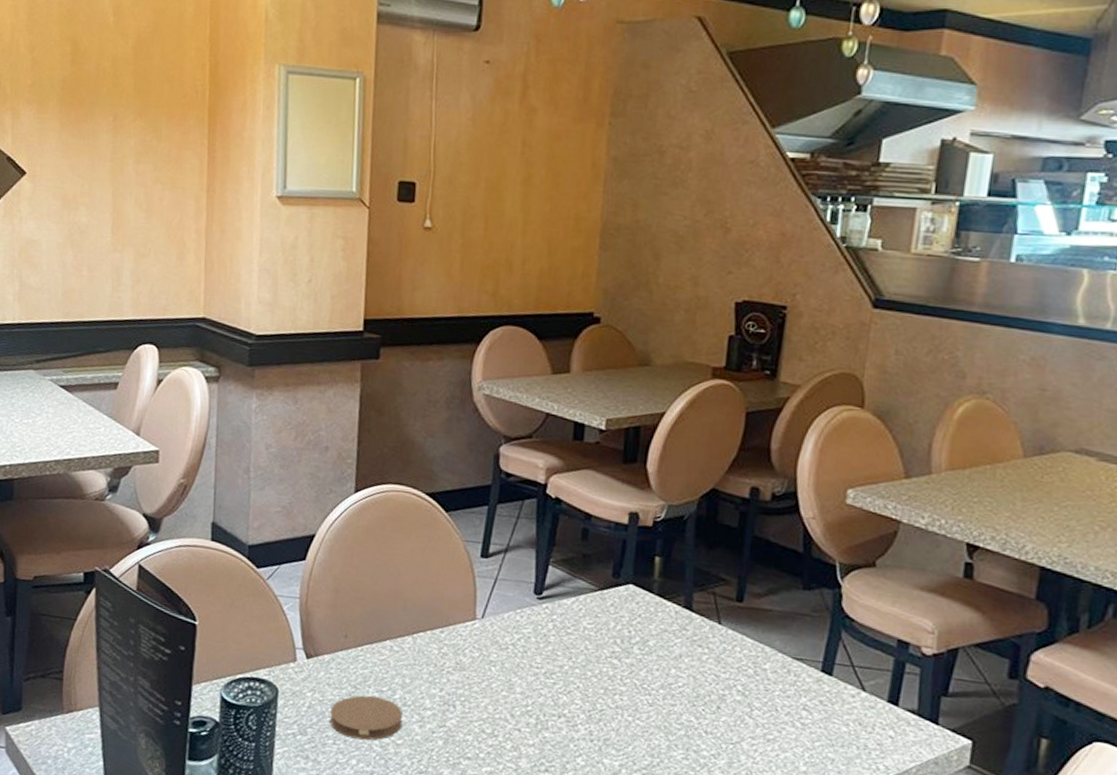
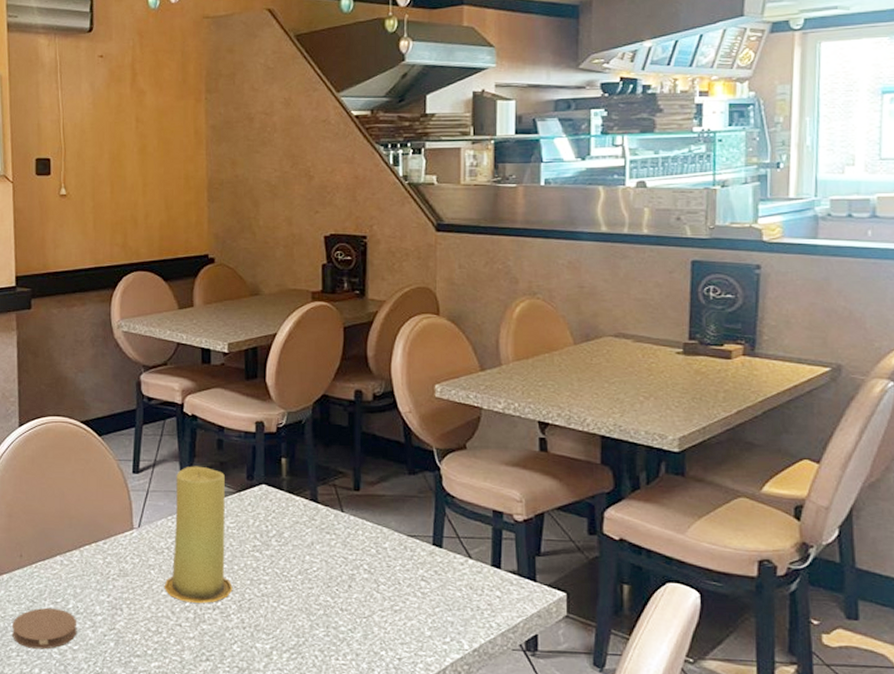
candle: none [504,555,587,710] -> present [164,466,233,604]

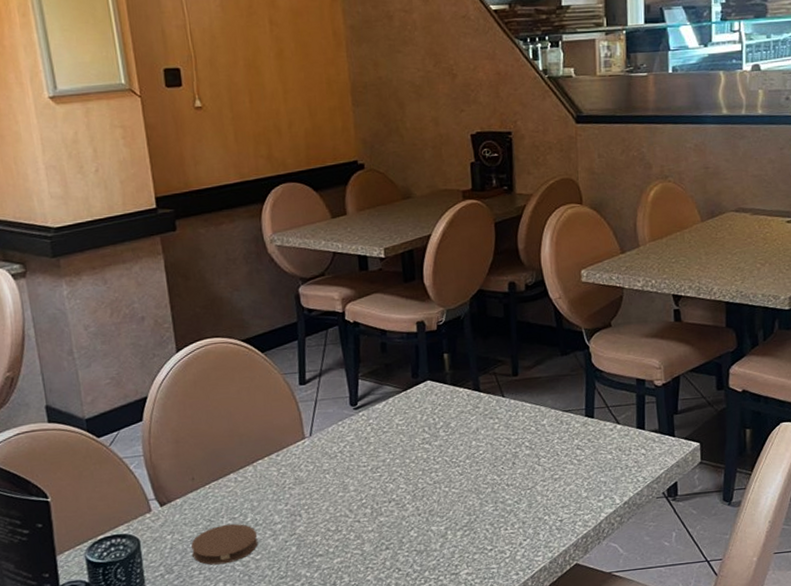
candle: present [164,466,233,604] -> none [340,370,406,500]

